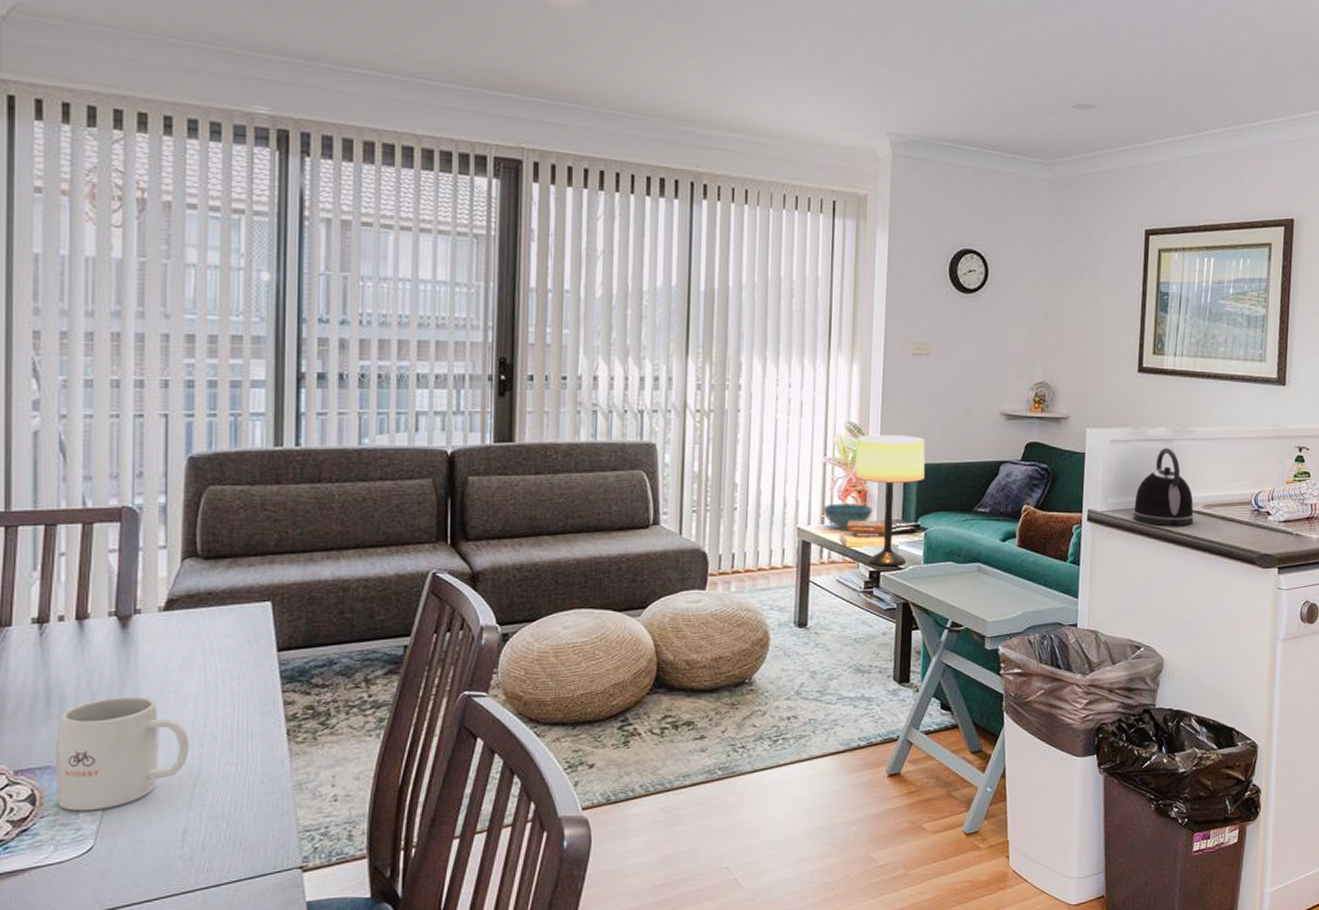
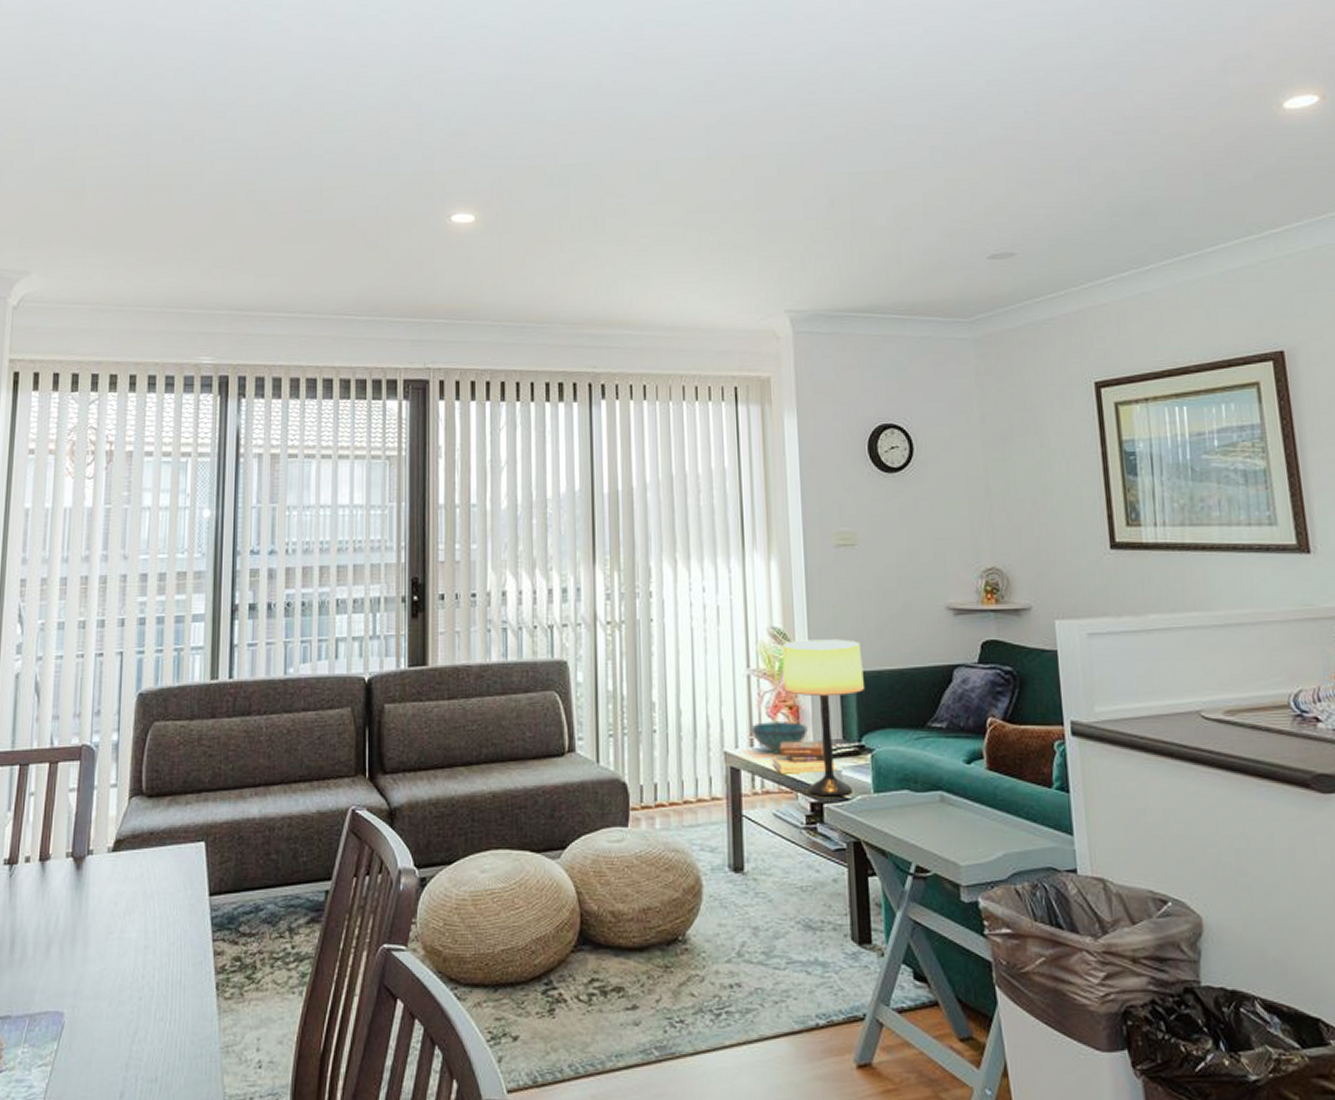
mug: present [54,696,189,812] -> none [14,942,129,1067]
kettle: present [1132,447,1195,526] -> none [1129,638,1215,739]

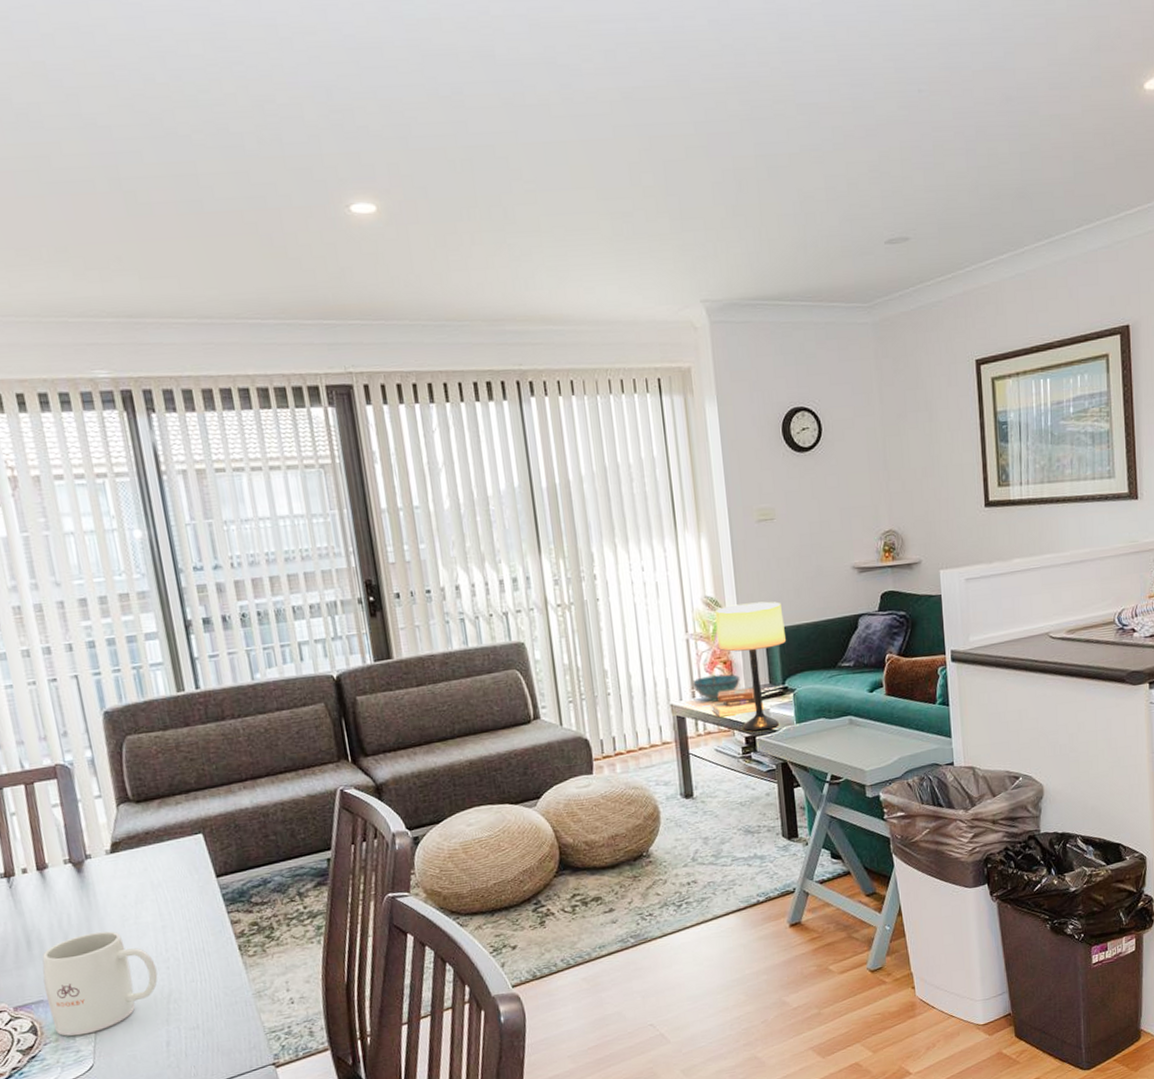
mug: none [14,942,129,1067] -> present [42,931,158,1037]

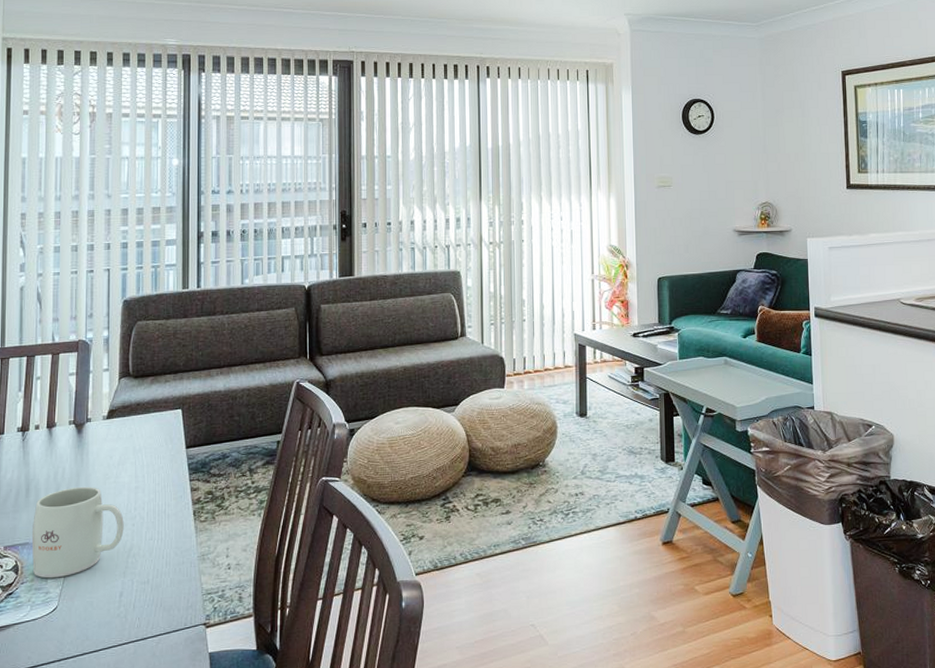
decorative bowl: present [692,674,740,702] -> none [594,312,634,335]
books: present [712,688,764,717] -> none [609,325,653,348]
table lamp: present [714,601,787,731] -> none [617,253,675,363]

